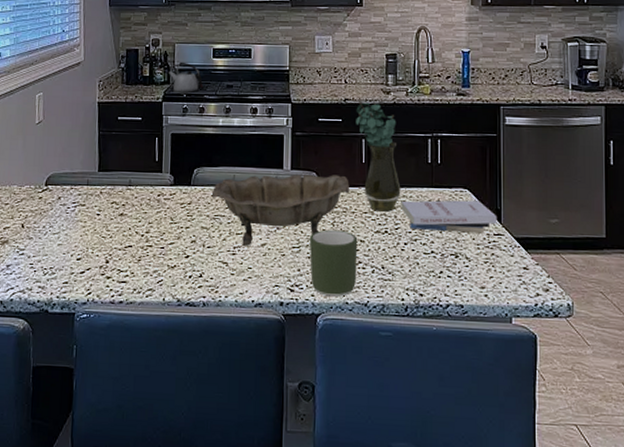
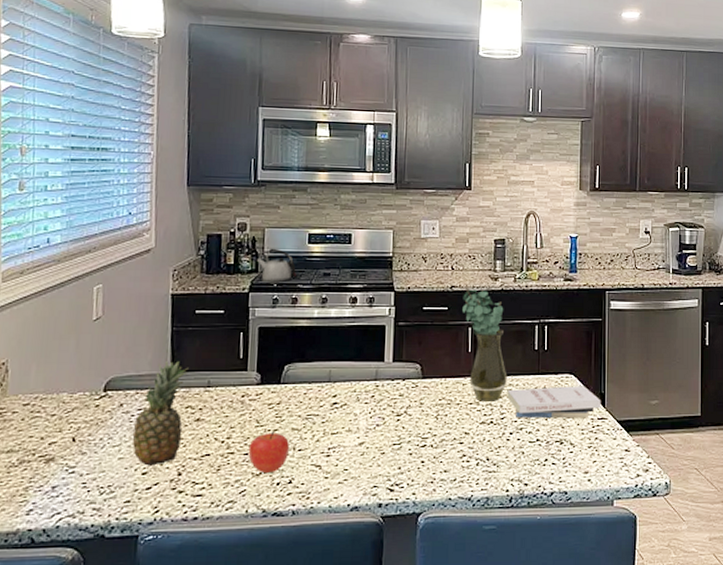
fruit: none [68,161,113,252] -> present [132,361,189,465]
fruit: none [164,228,199,267] -> present [248,431,289,474]
decorative bowl: present [211,174,349,246] -> none [304,366,455,446]
mug: present [310,229,358,297] -> none [411,423,462,493]

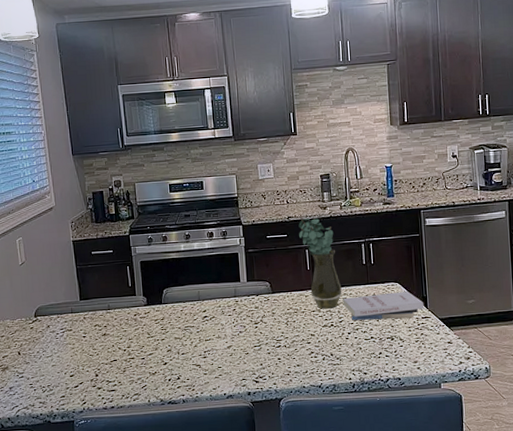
fruit: present [132,361,189,465] -> none [59,291,95,369]
fruit: present [248,431,289,474] -> none [144,340,175,373]
kettle: present [256,248,296,284] -> none [131,198,163,227]

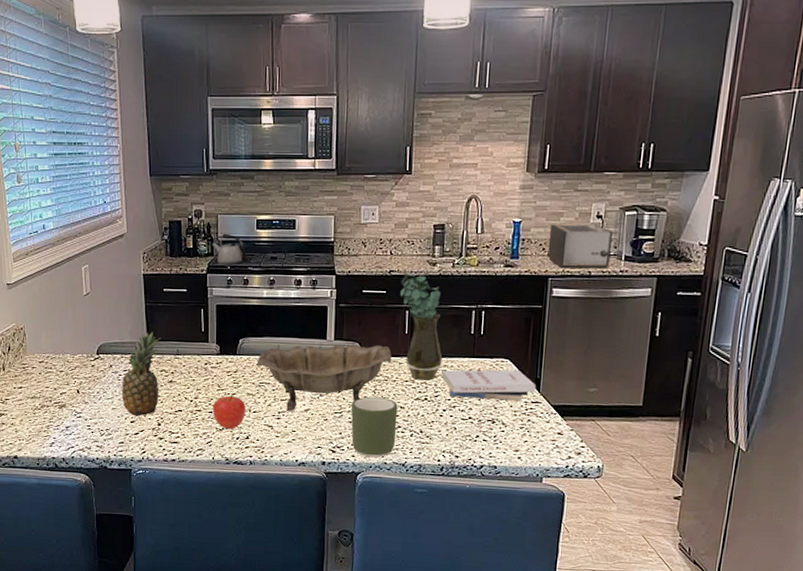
fruit: none [59,291,95,369] -> present [121,332,161,416]
kettle: none [131,198,163,227] -> present [211,233,247,267]
fruit: none [144,340,175,373] -> present [212,395,246,430]
decorative bowl: none [180,282,298,350] -> present [256,345,392,411]
mug: none [268,328,311,383] -> present [351,396,398,457]
toaster: none [416,162,468,202] -> present [547,224,614,269]

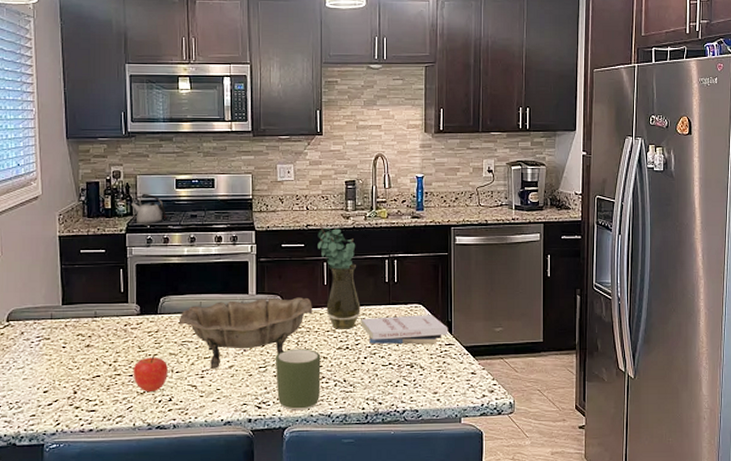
fruit: present [121,332,161,416] -> none [33,295,77,384]
toaster: present [547,224,614,269] -> none [448,177,503,219]

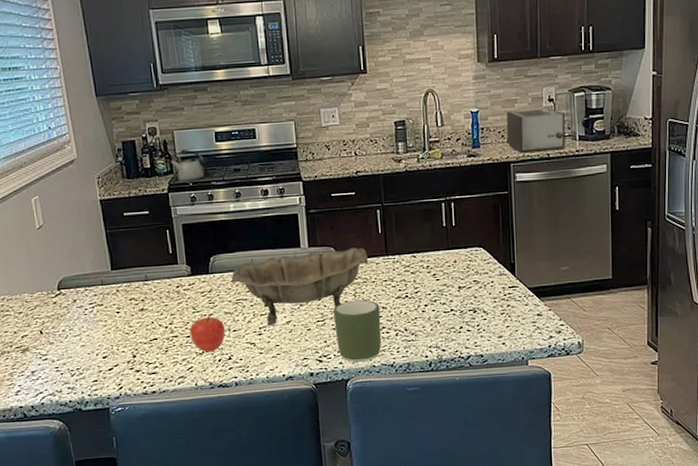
vase: present [318,225,361,329] -> none [368,170,419,278]
books: present [361,315,449,344] -> none [419,257,512,291]
toaster: none [448,177,503,219] -> present [506,107,566,154]

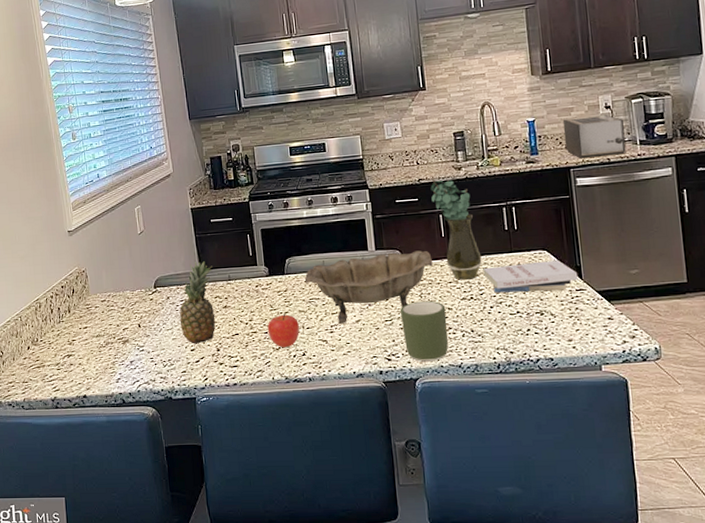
fruit: none [89,260,131,350] -> present [179,261,216,343]
kettle: present [170,149,209,184] -> none [251,162,284,193]
vase: none [368,170,419,278] -> present [430,178,482,280]
books: none [419,257,512,291] -> present [483,260,578,293]

